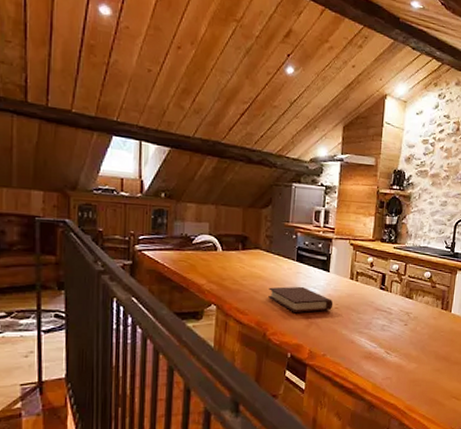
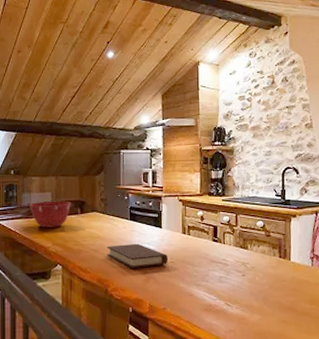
mixing bowl: none [181,232,233,264] -> present [29,201,72,228]

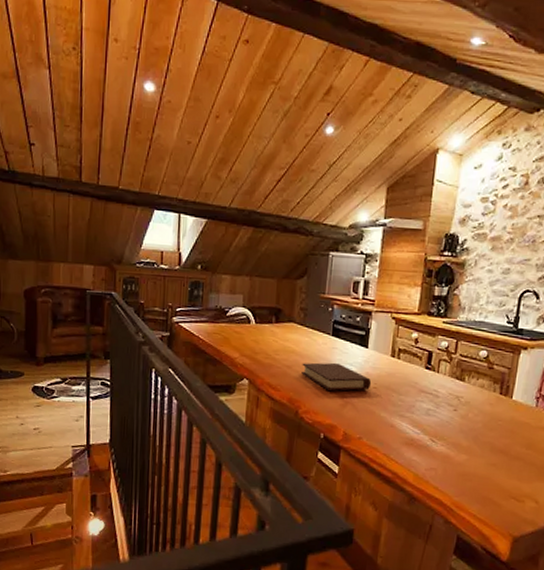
mixing bowl: present [29,201,72,228] -> none [216,305,267,337]

